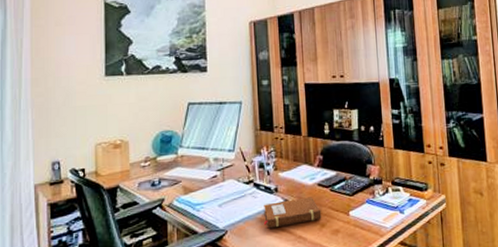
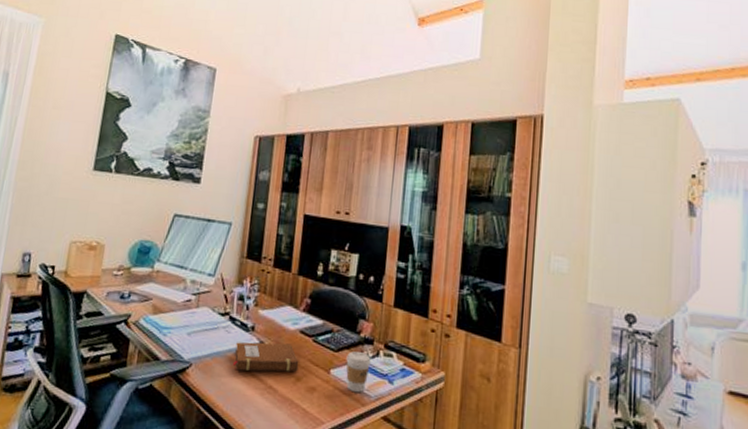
coffee cup: none [361,192,383,227] -> present [346,351,371,393]

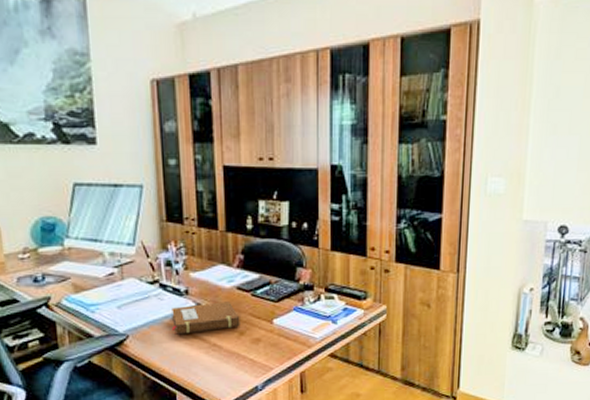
coffee cup: present [346,351,371,393] -> none [288,299,313,337]

